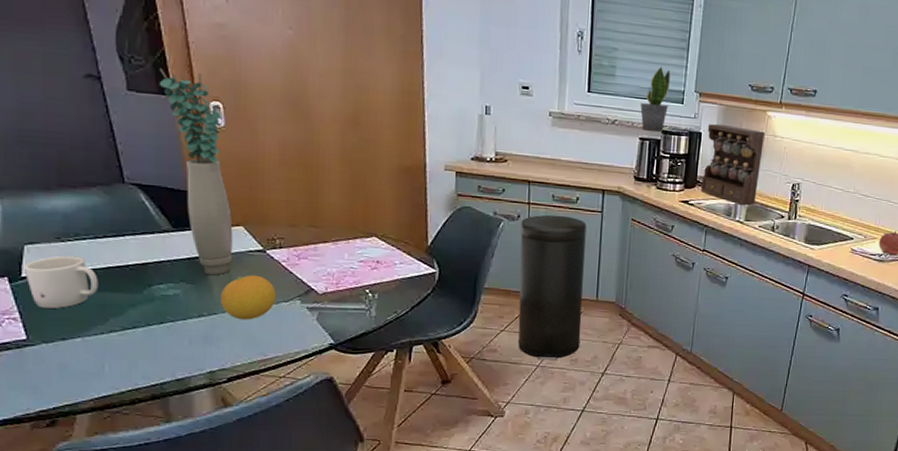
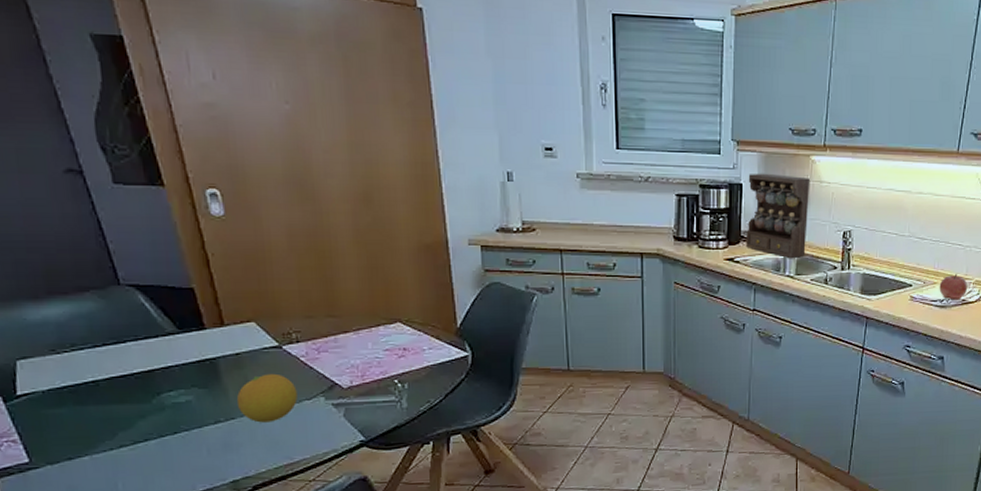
mug: present [23,255,99,308] -> none [17,368,103,427]
vase: present [159,68,233,276] -> none [146,156,247,378]
pedal bin: present [518,214,587,361] -> none [556,284,630,441]
potted plant: present [640,66,671,133] -> none [674,115,705,187]

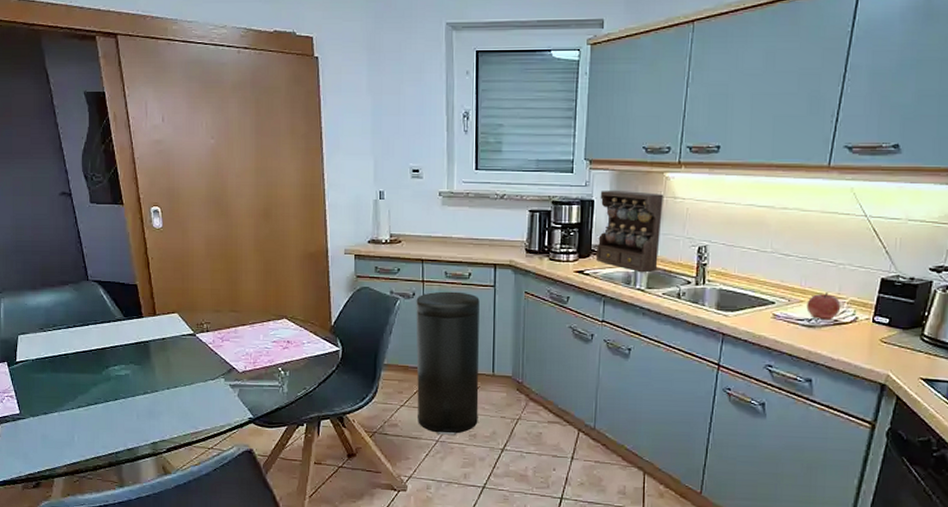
fruit: present [236,373,298,423] -> none [160,356,204,397]
pedal bin: none [556,284,630,441] -> present [416,291,480,436]

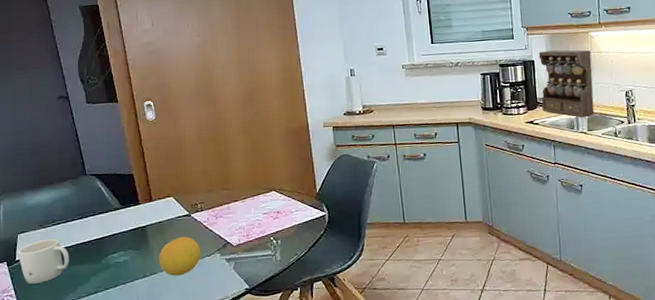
mug: none [17,343,70,388] -> present [17,238,70,284]
fruit: none [160,356,204,397] -> present [158,236,201,276]
pedal bin: present [416,291,480,436] -> none [391,150,457,284]

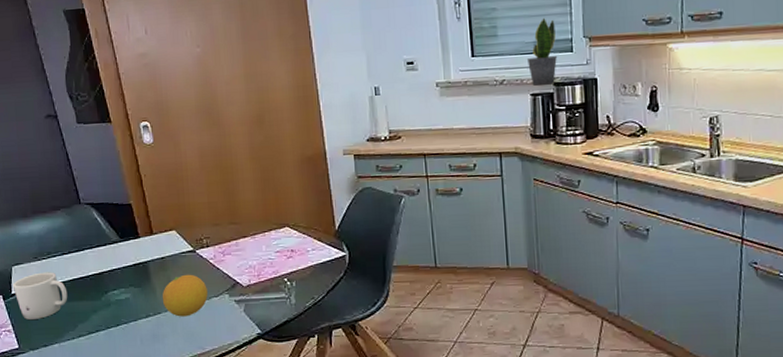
potted plant: none [477,11,502,68] -> present [527,17,558,87]
spice rack: present [538,50,594,118] -> none [602,65,670,149]

